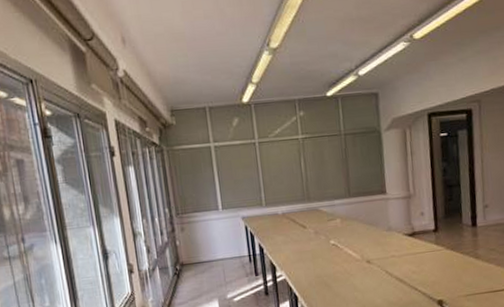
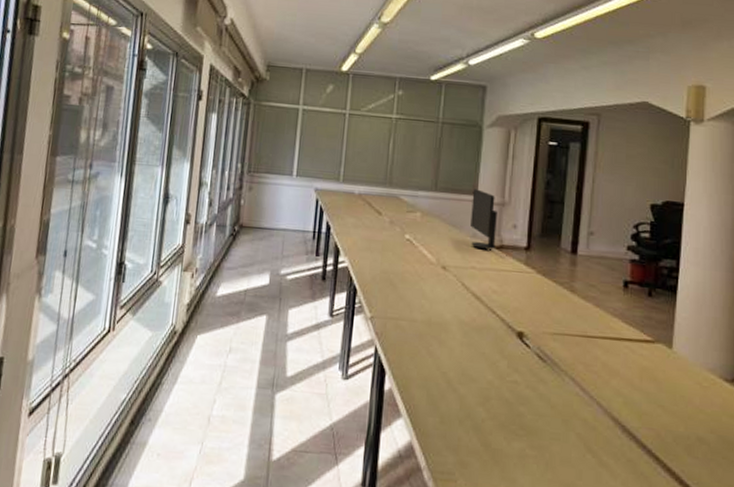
computer monitor: none [381,188,409,239] -> present [470,189,497,250]

